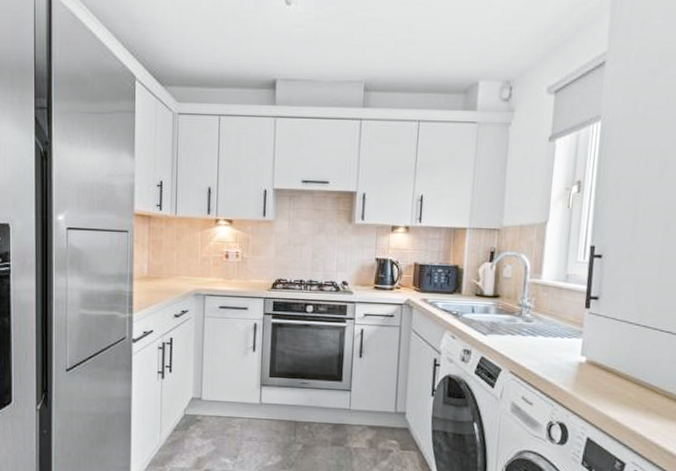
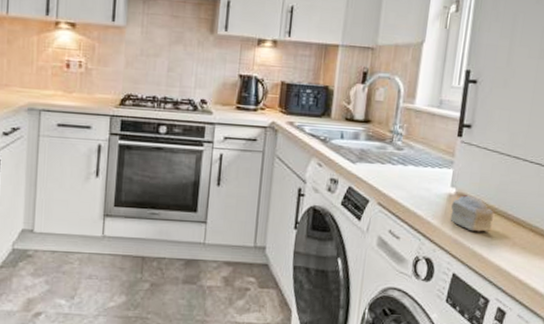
cake slice: none [582,363,626,398] -> present [450,195,494,232]

